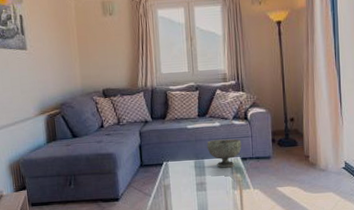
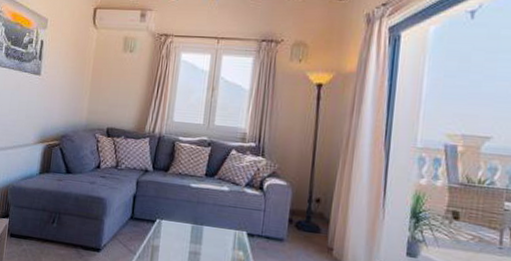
decorative bowl: present [206,138,242,168] -> none [209,205,251,242]

